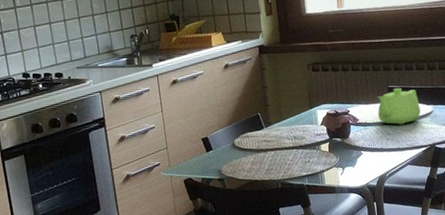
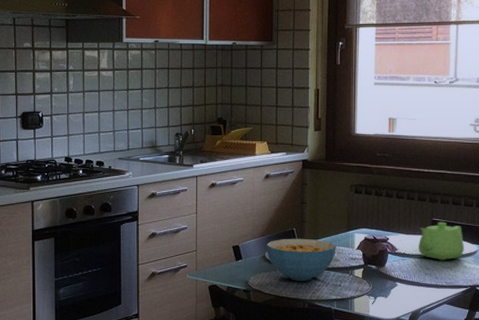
cereal bowl: none [233,121,302,164] -> present [265,238,336,281]

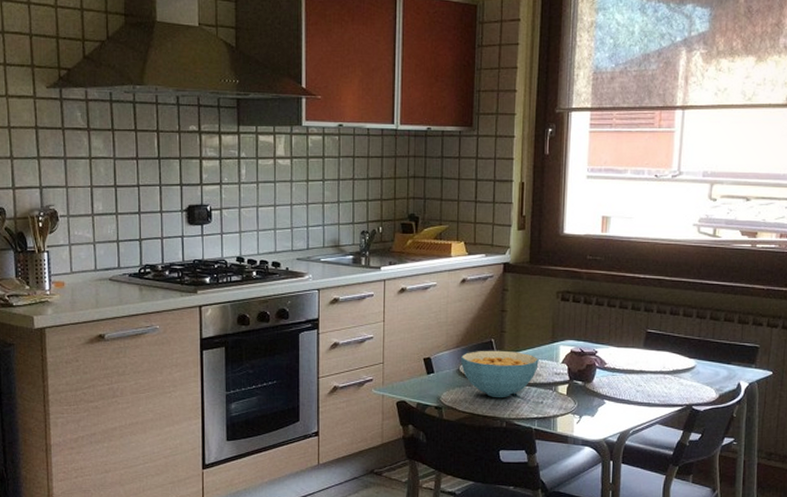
teapot: present [419,221,464,261] -> none [630,333,681,377]

